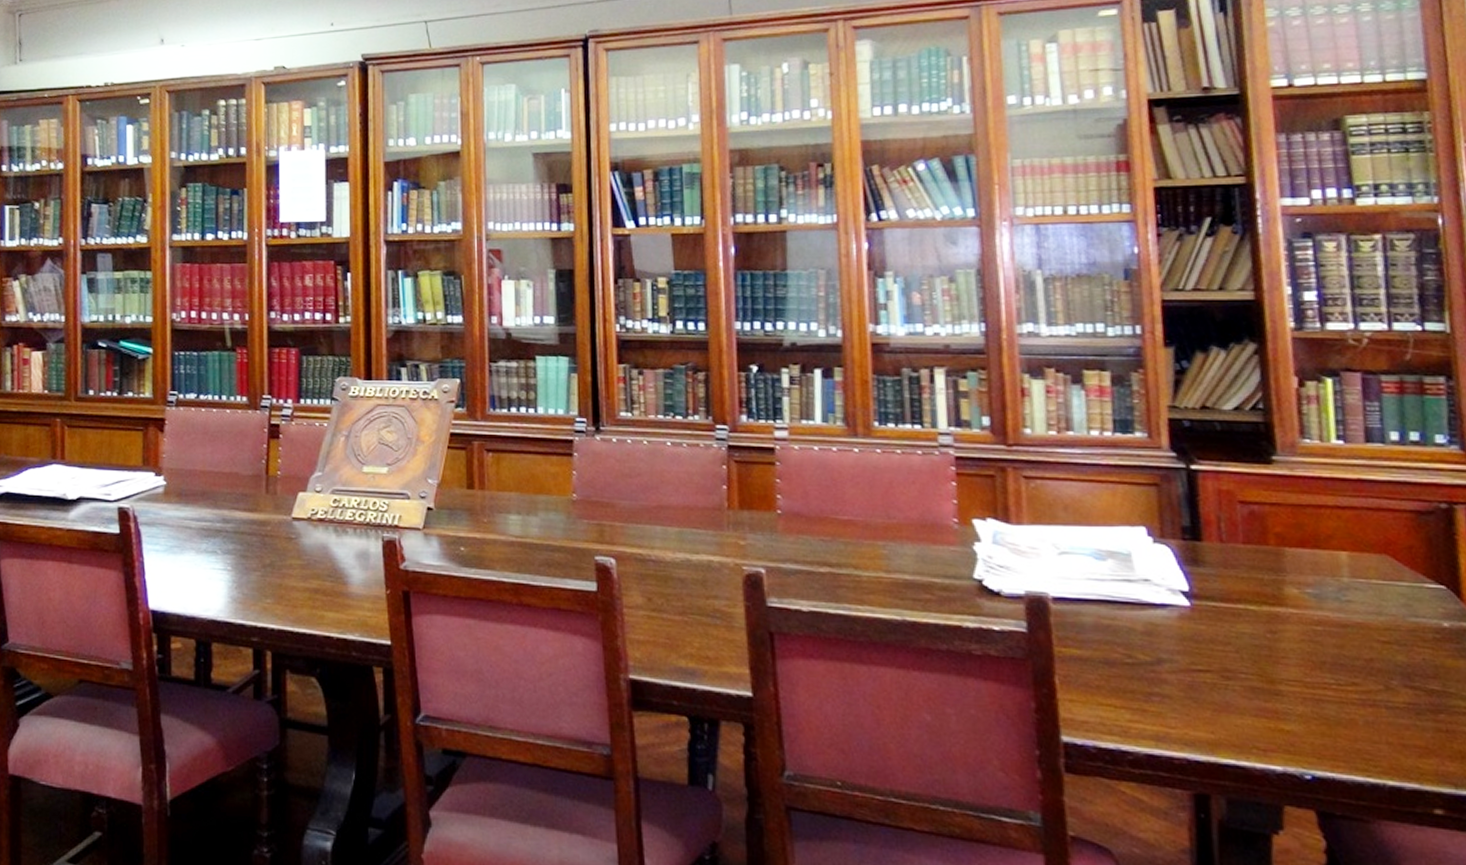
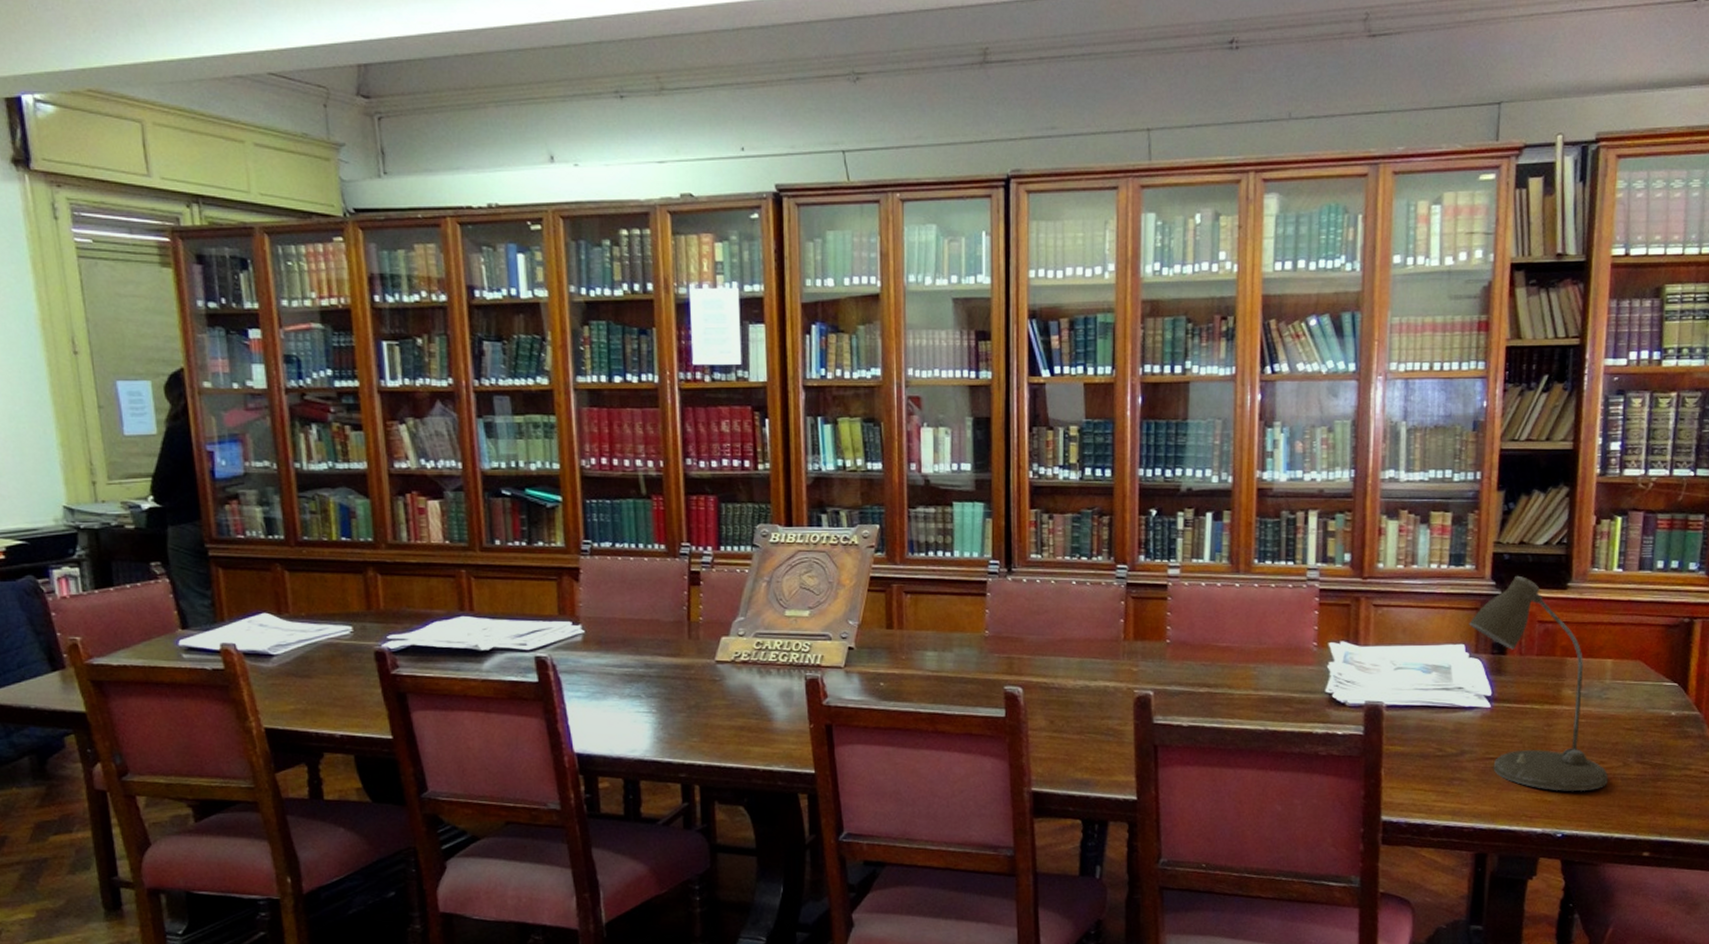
desk lamp: none [1148,445,1367,721] -> present [1469,575,1608,792]

